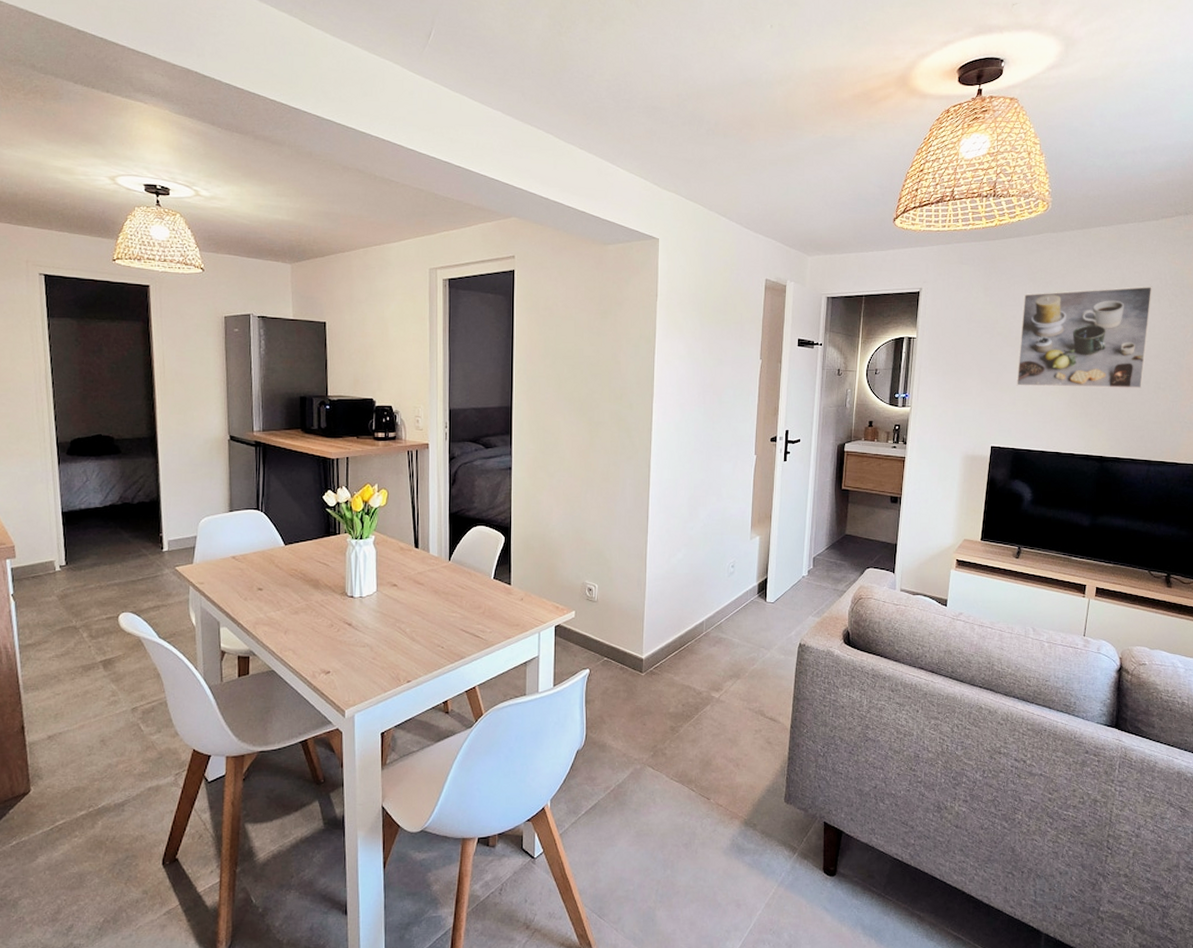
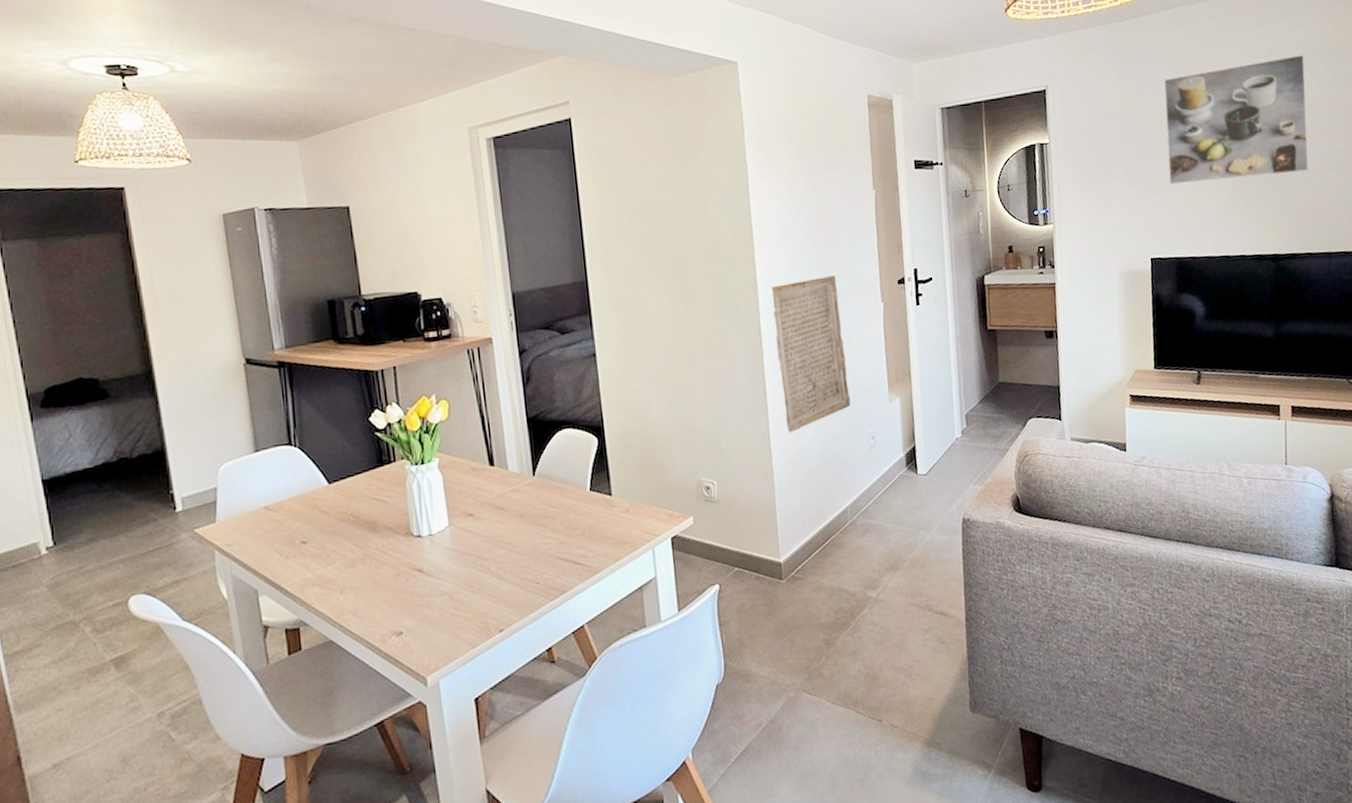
stone plaque: none [661,428,719,554] -> present [772,276,851,434]

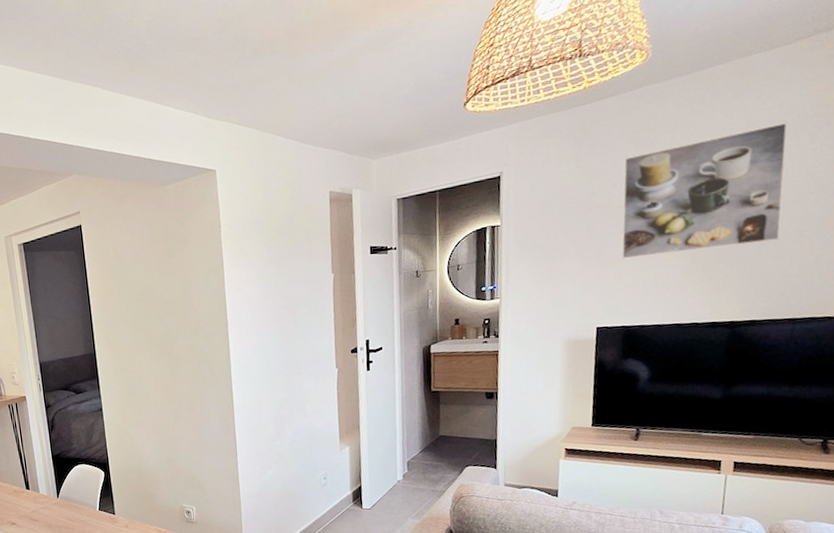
stone plaque: present [772,276,851,434] -> none [242,347,306,473]

